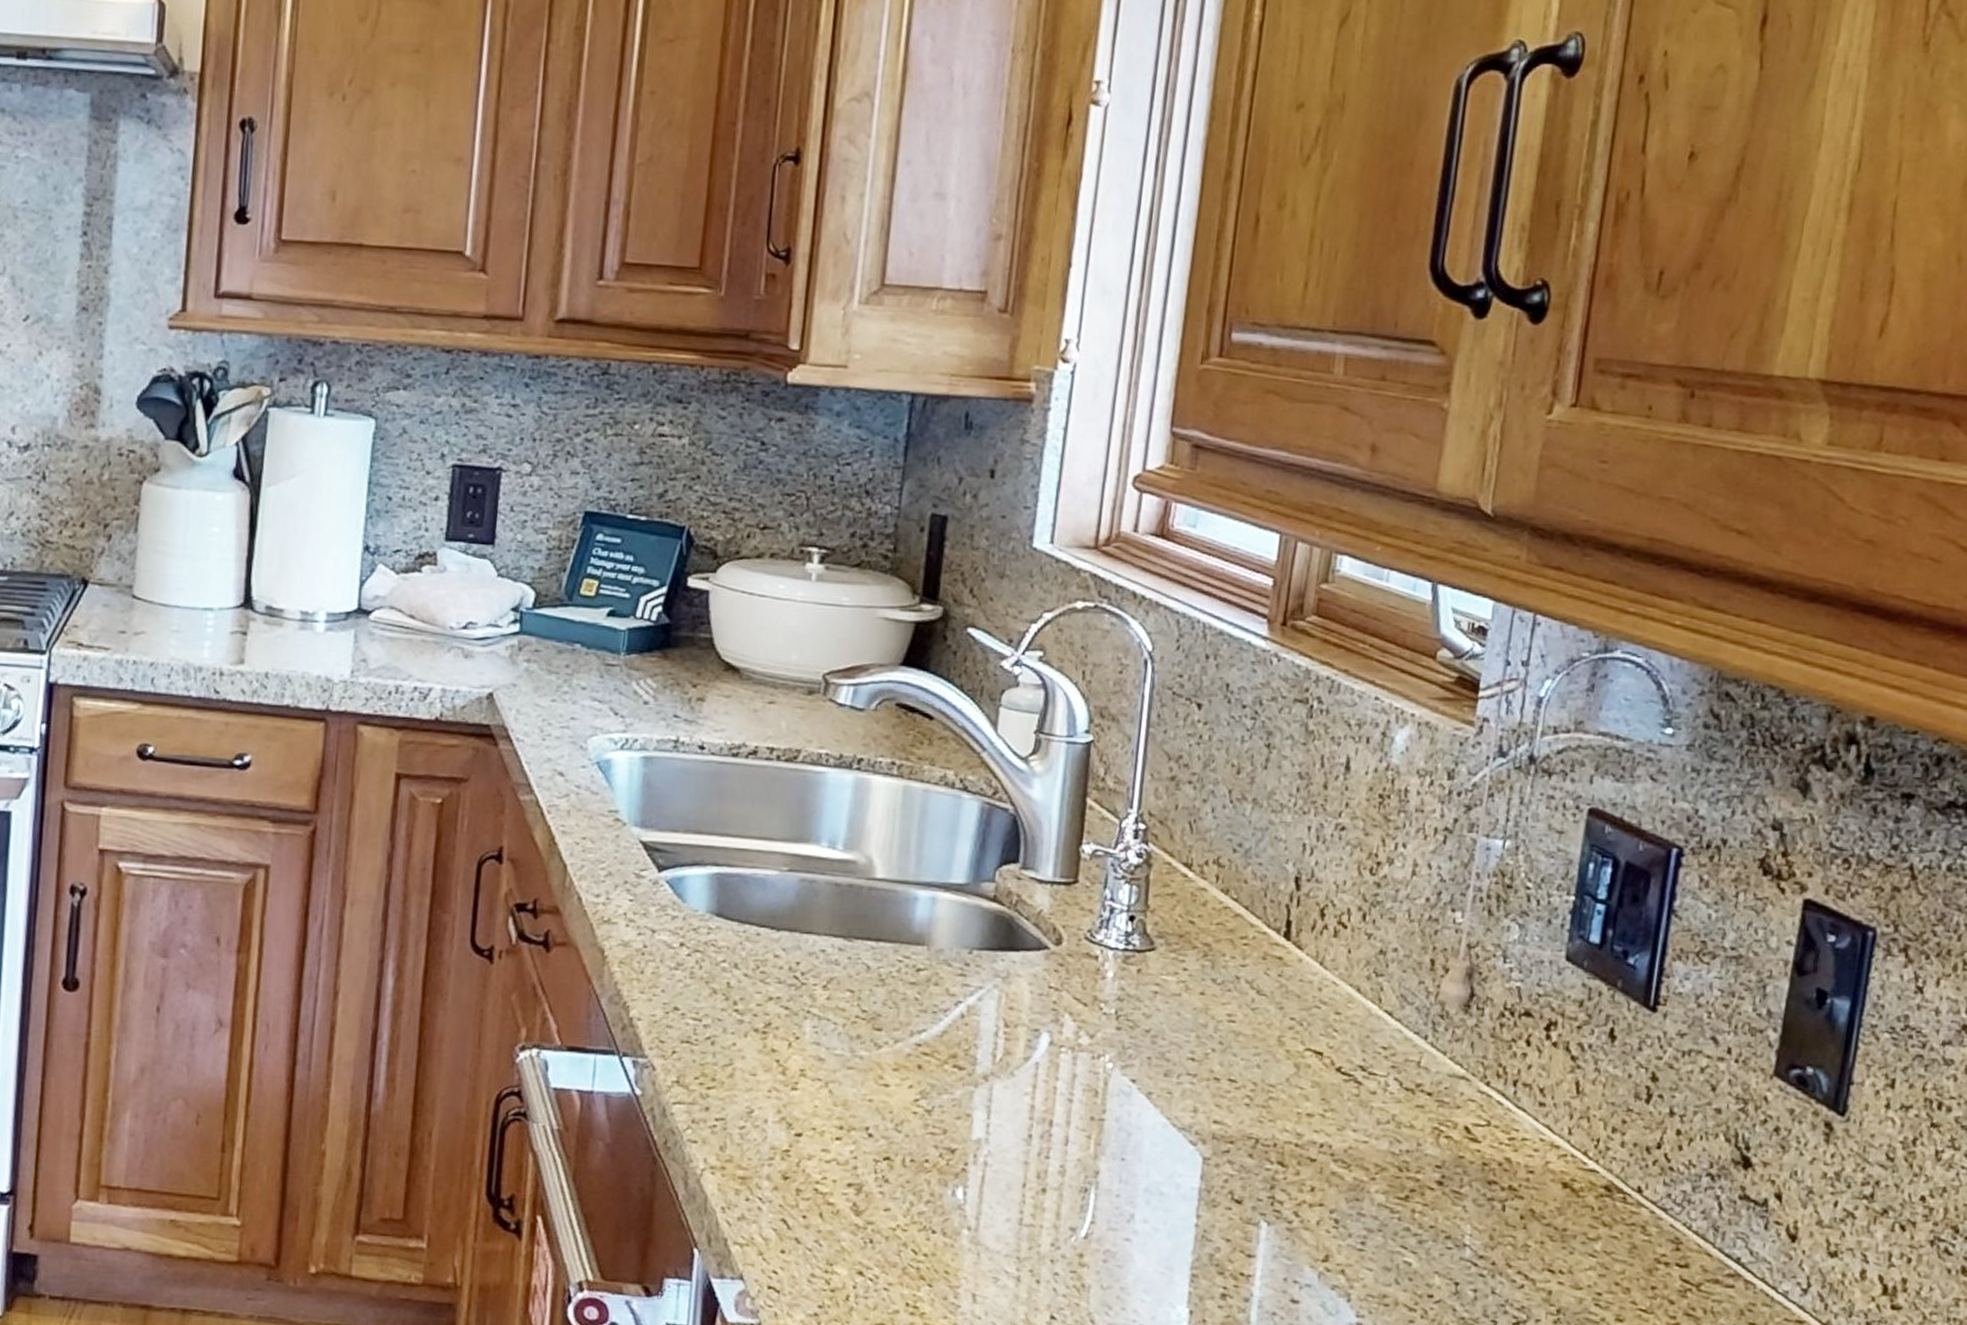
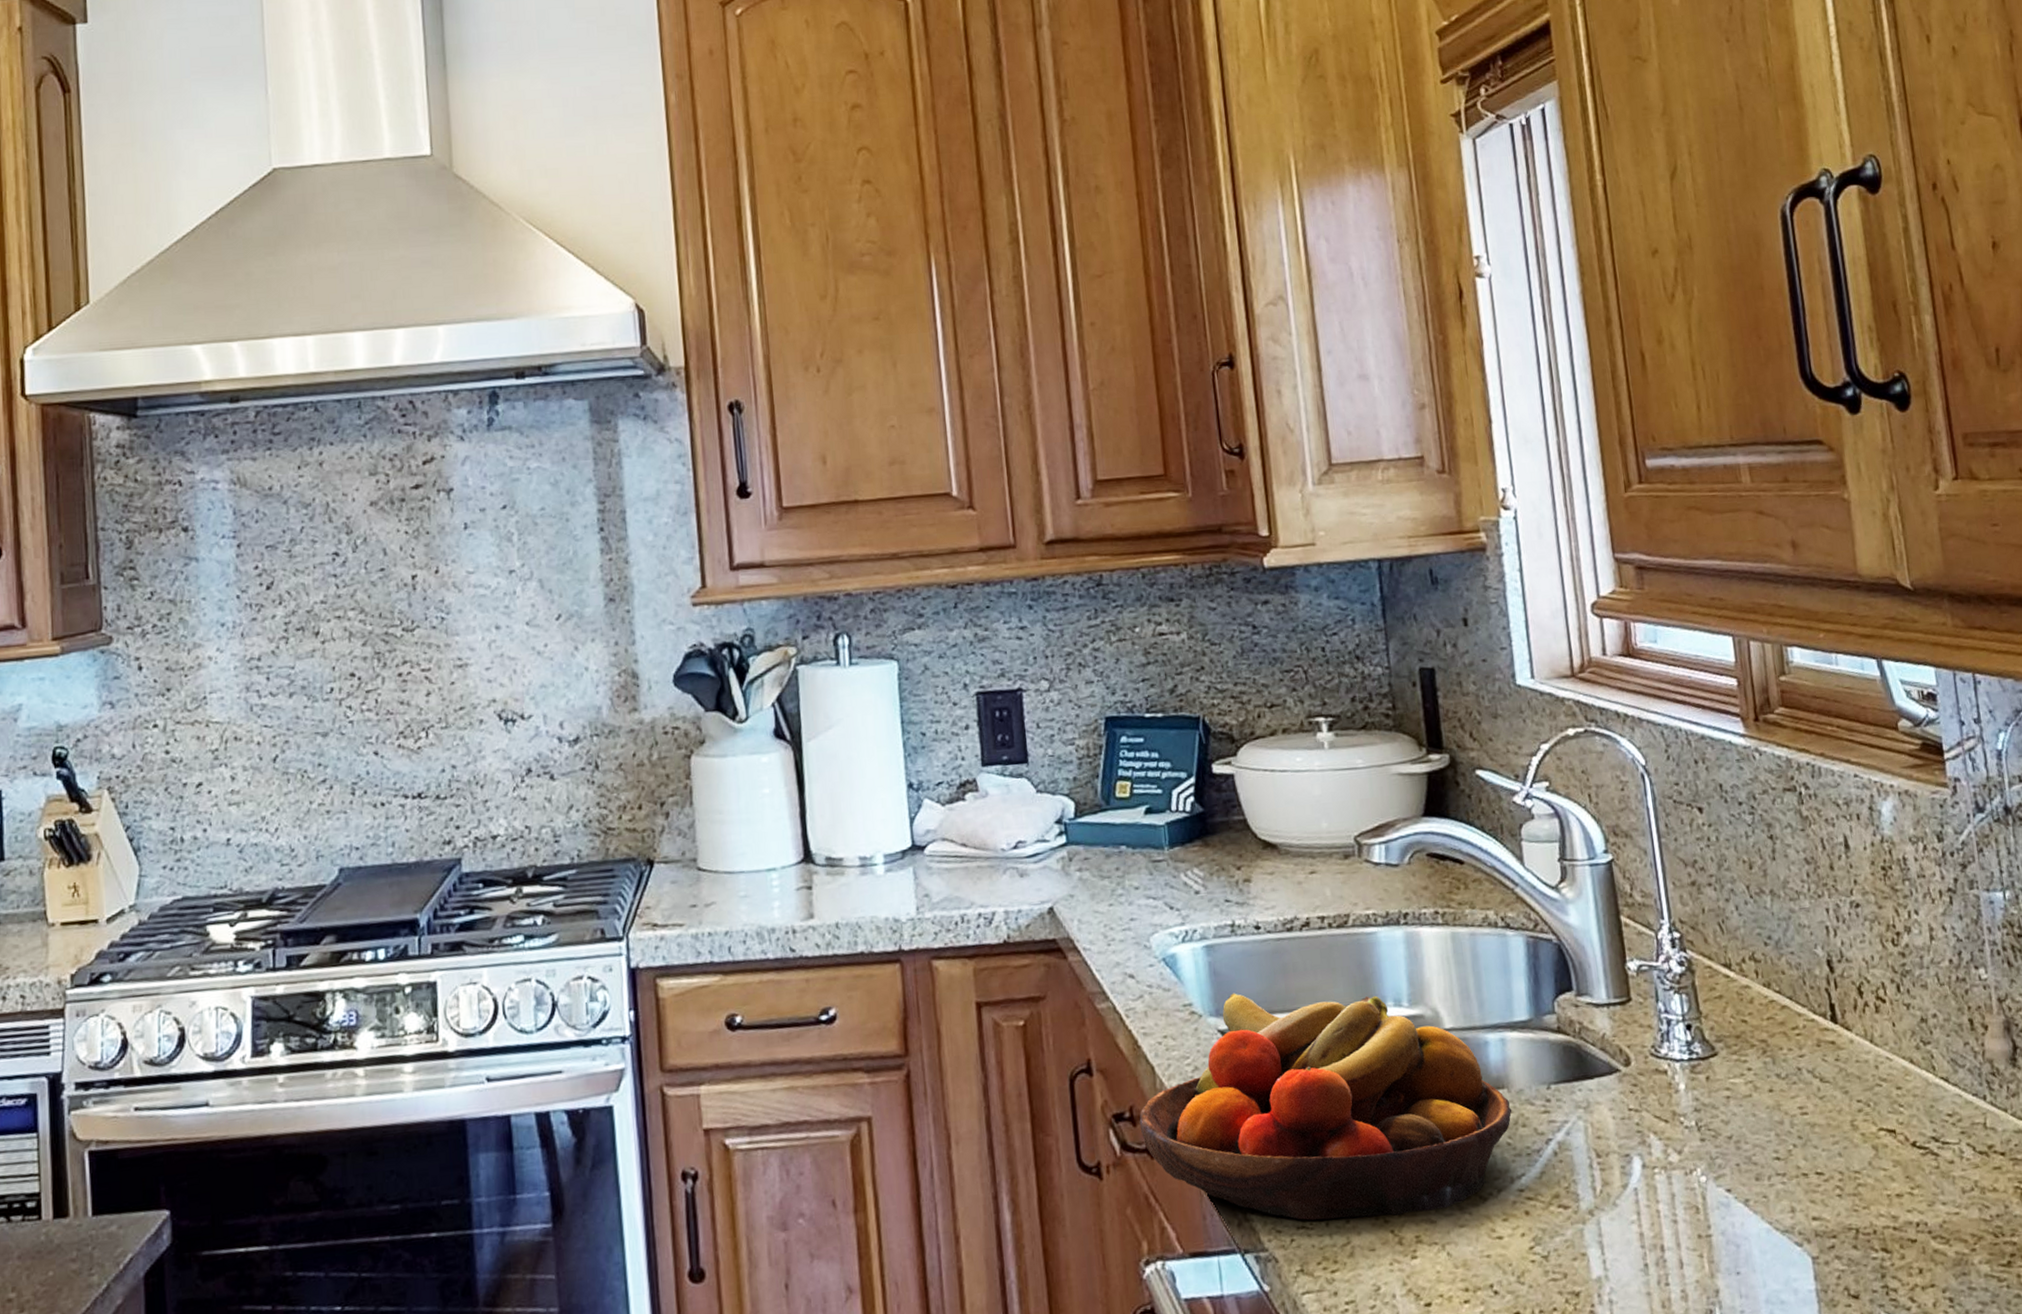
fruit bowl: none [540,807,928,1049] -> present [1139,993,1512,1220]

